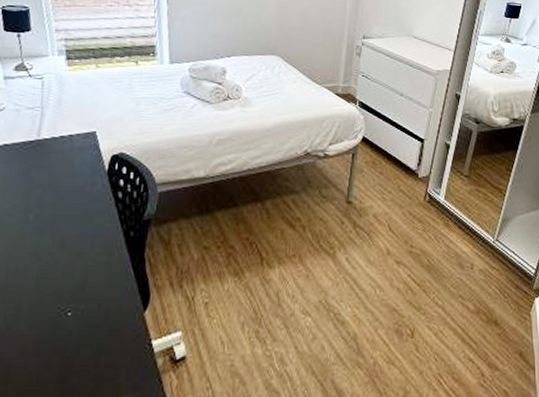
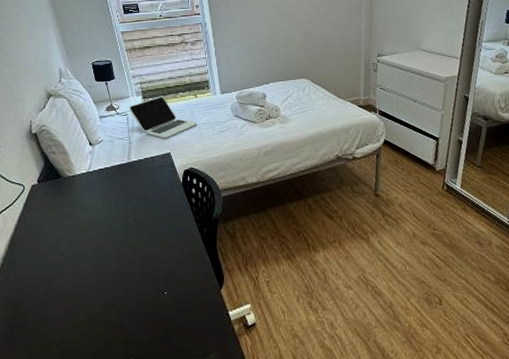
laptop: none [46,58,135,114] -> present [129,96,197,139]

